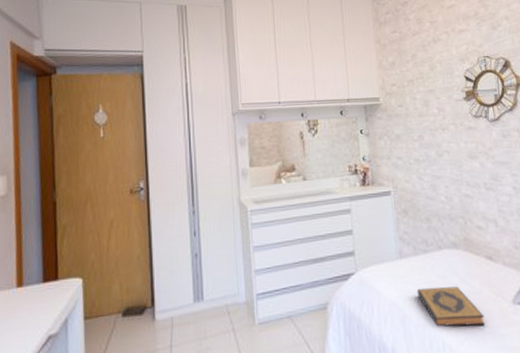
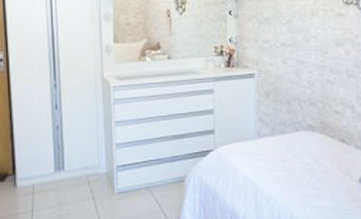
hardback book: present [416,286,485,327] -> none [271,165,331,201]

